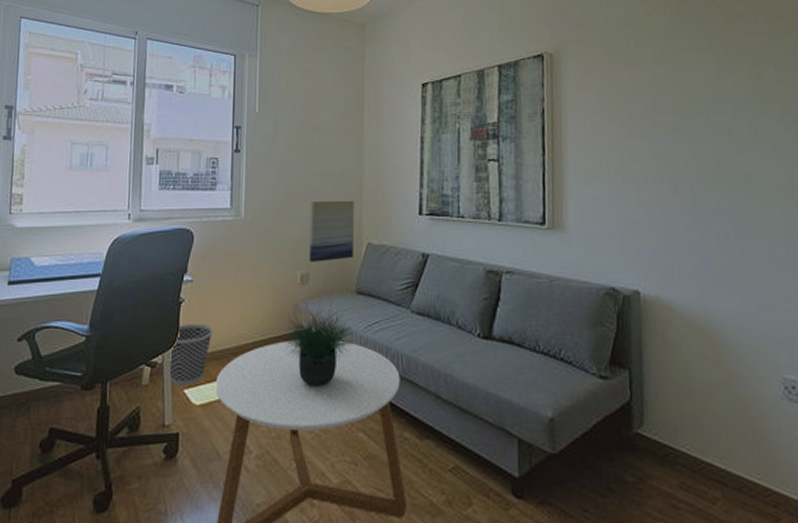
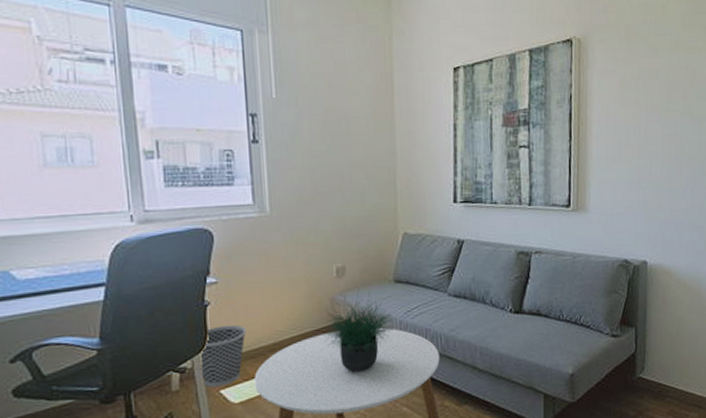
wall art: present [308,200,355,262] -> none [341,190,390,255]

